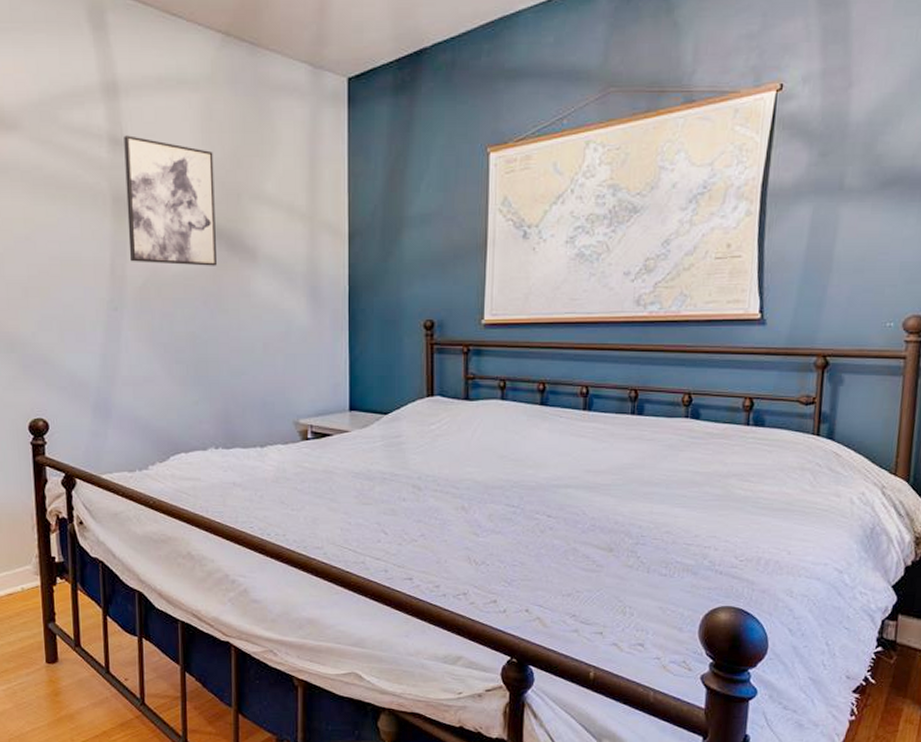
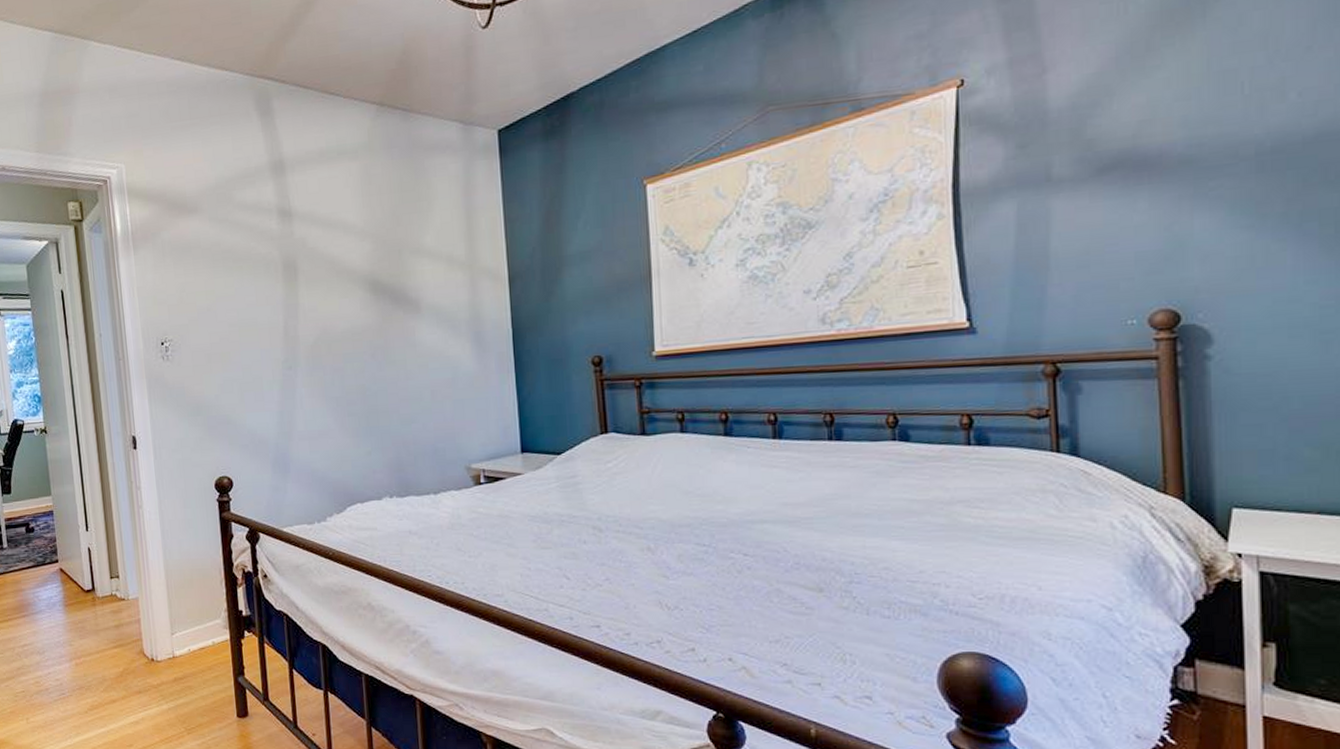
wall art: present [124,135,218,266] -> none [291,206,383,323]

